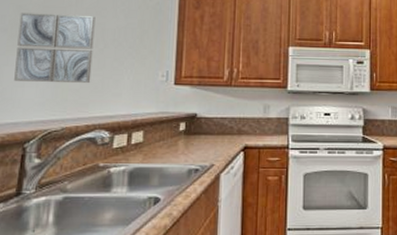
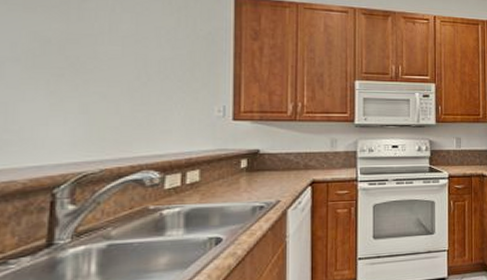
wall art: present [14,12,96,84] -> none [34,40,135,121]

